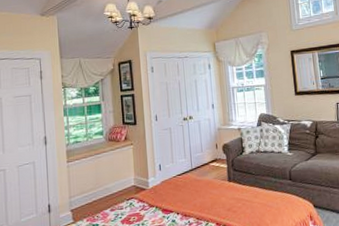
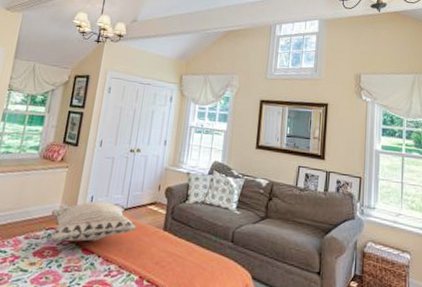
decorative pillow: none [128,166,206,208] -> present [49,201,138,242]

